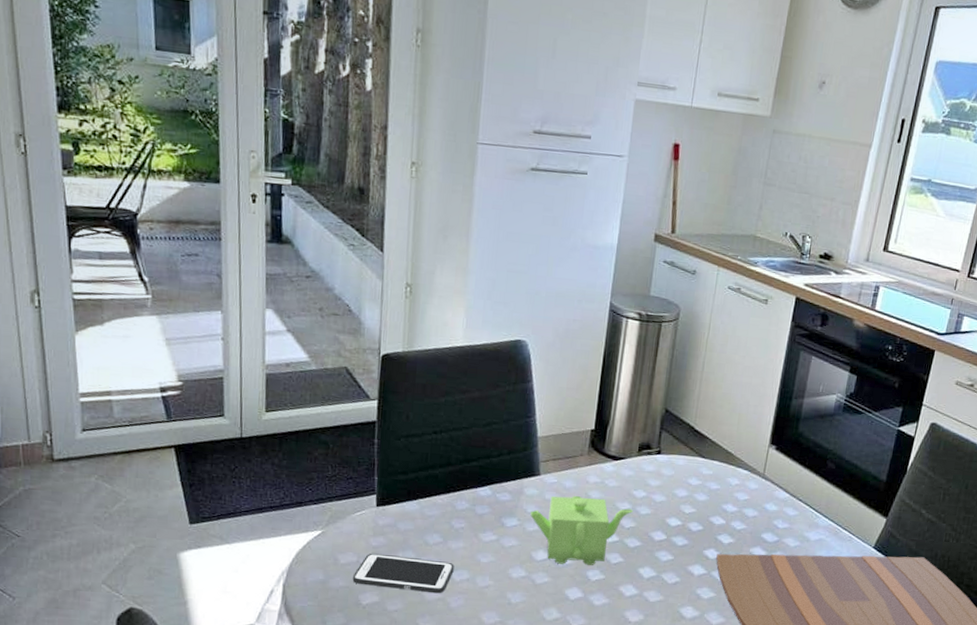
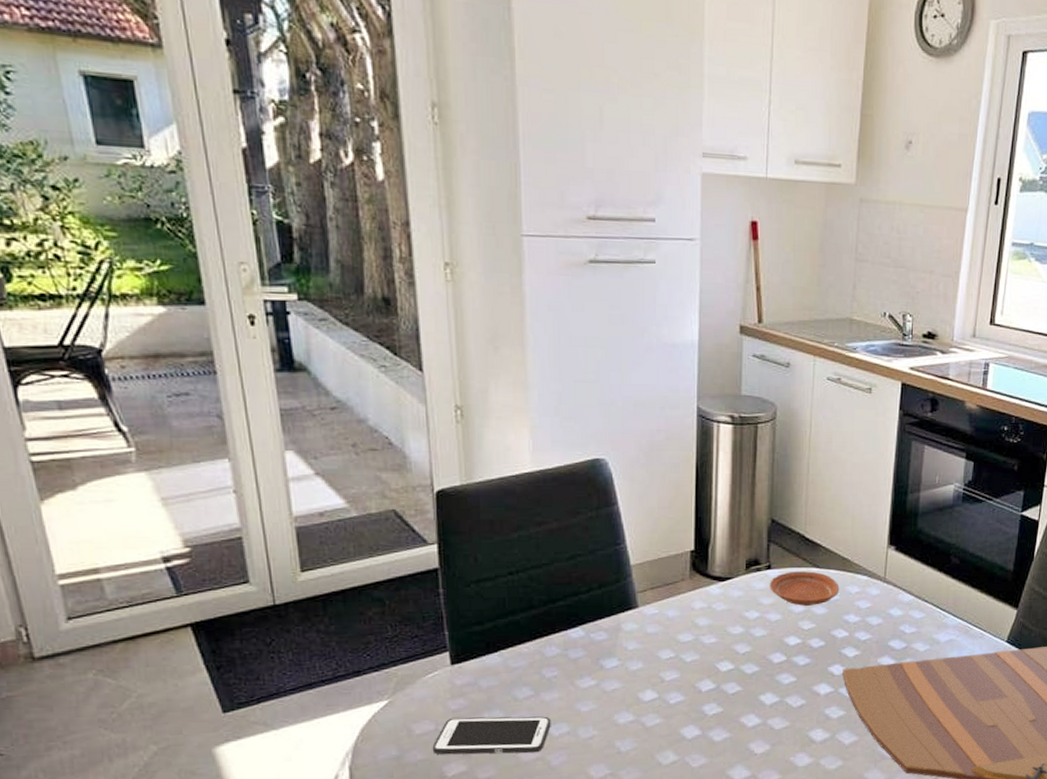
teapot: present [530,495,634,565] -> none [632,624,748,702]
plate: none [657,458,721,492] -> present [769,571,840,606]

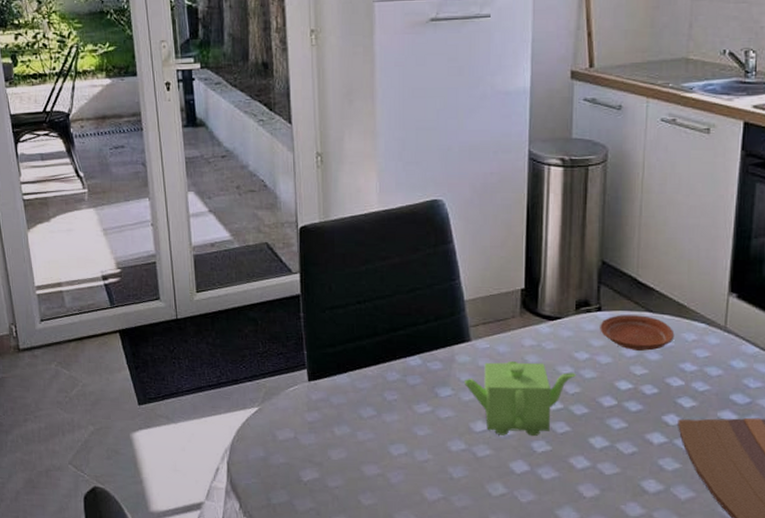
cell phone: present [432,716,551,755] -> none [291,428,391,469]
teapot: none [632,624,748,702] -> present [465,360,577,436]

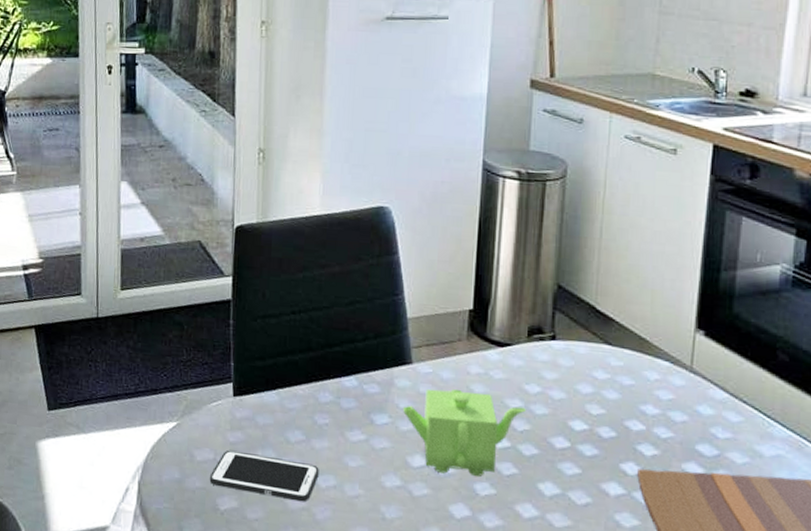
cell phone: none [291,428,391,469] -> present [209,449,319,502]
plate: present [600,315,675,351] -> none [553,345,635,389]

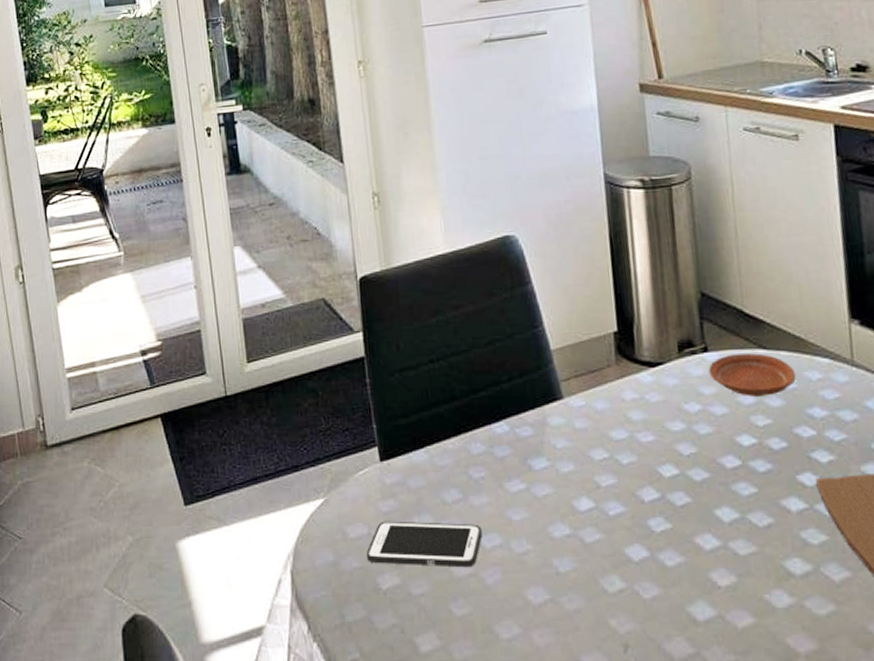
teapot: present [403,388,527,477] -> none [561,419,691,514]
plate: none [553,345,635,389] -> present [708,353,796,397]

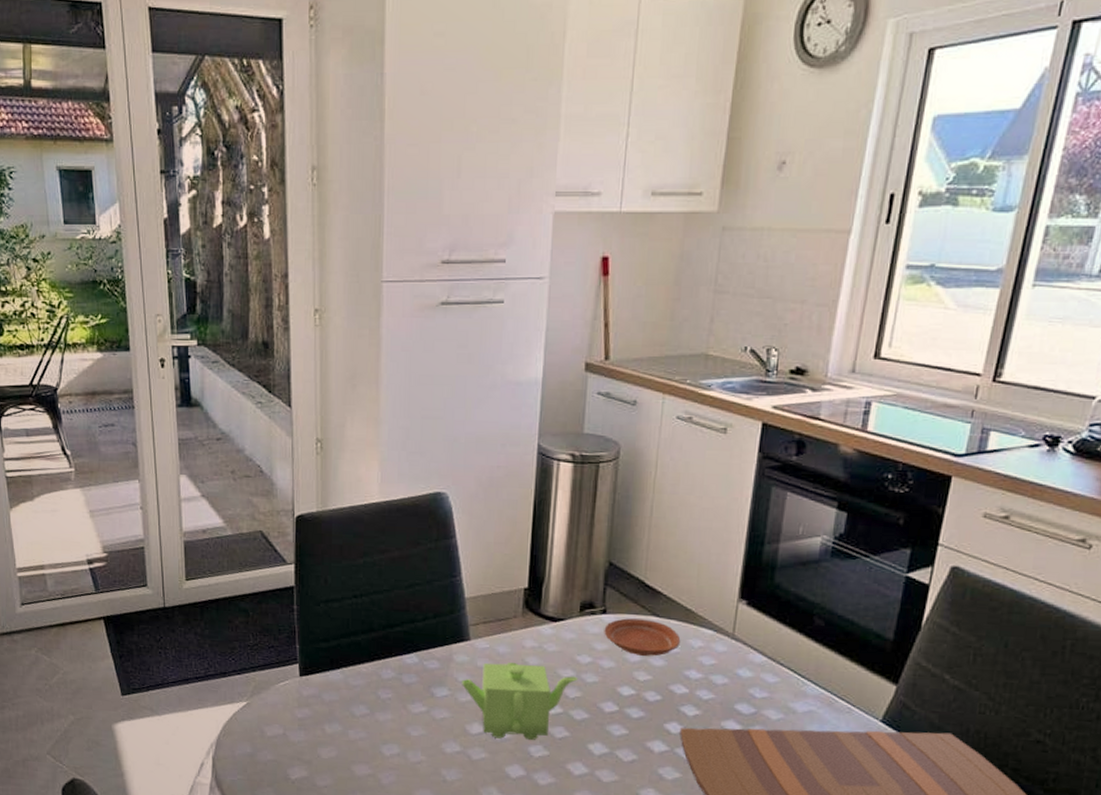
cell phone: present [366,521,482,568] -> none [280,725,383,769]
teapot: none [561,419,691,514] -> present [462,662,579,740]

